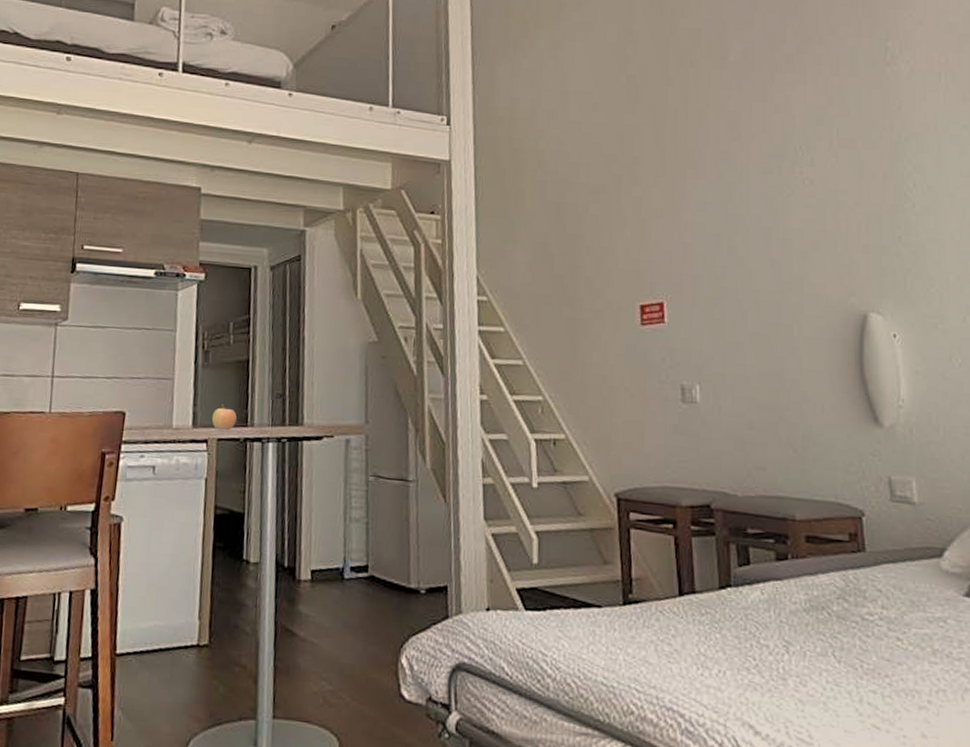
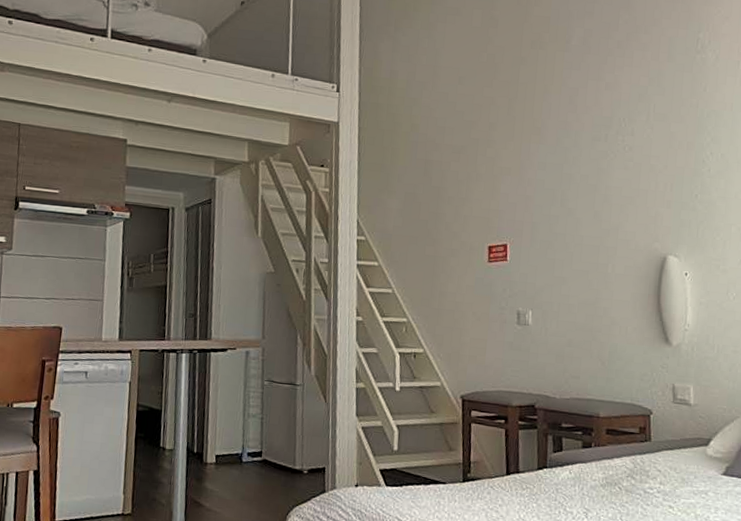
fruit: present [211,403,237,431] -> none [135,321,156,344]

